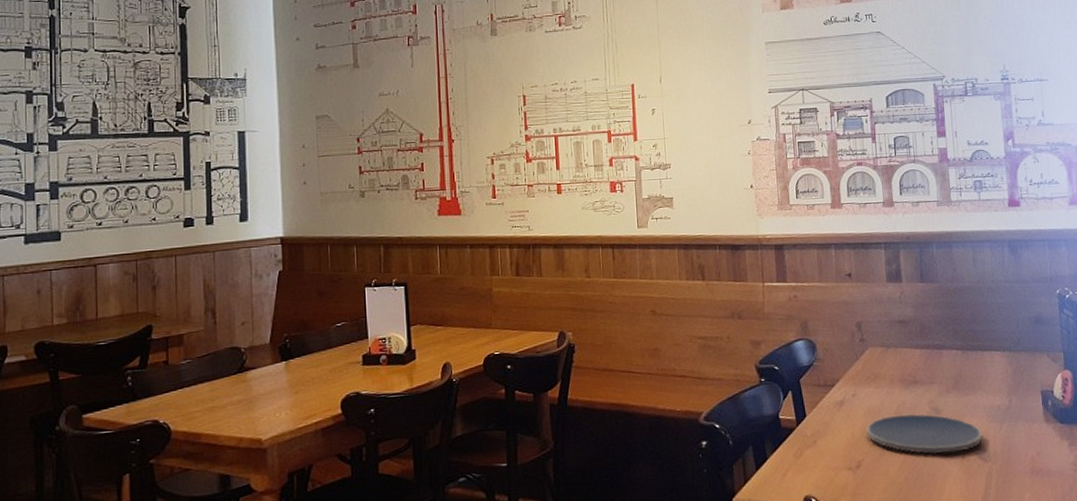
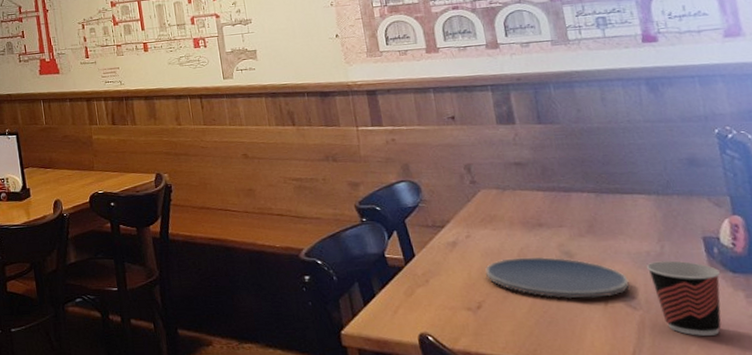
cup: none [997,413,1051,484] -> present [647,260,722,336]

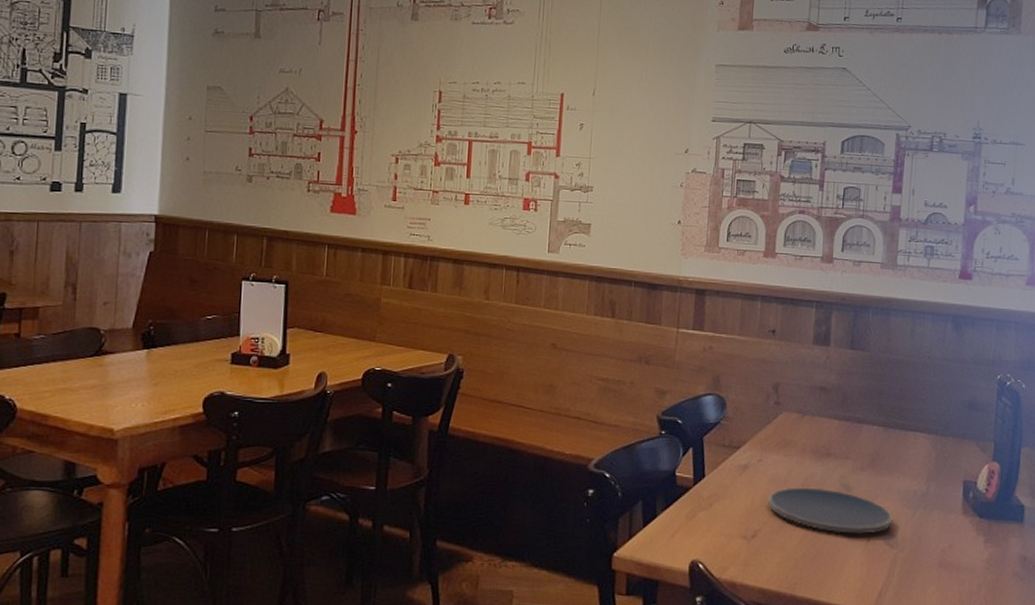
cup: present [647,260,722,336] -> none [911,501,969,577]

